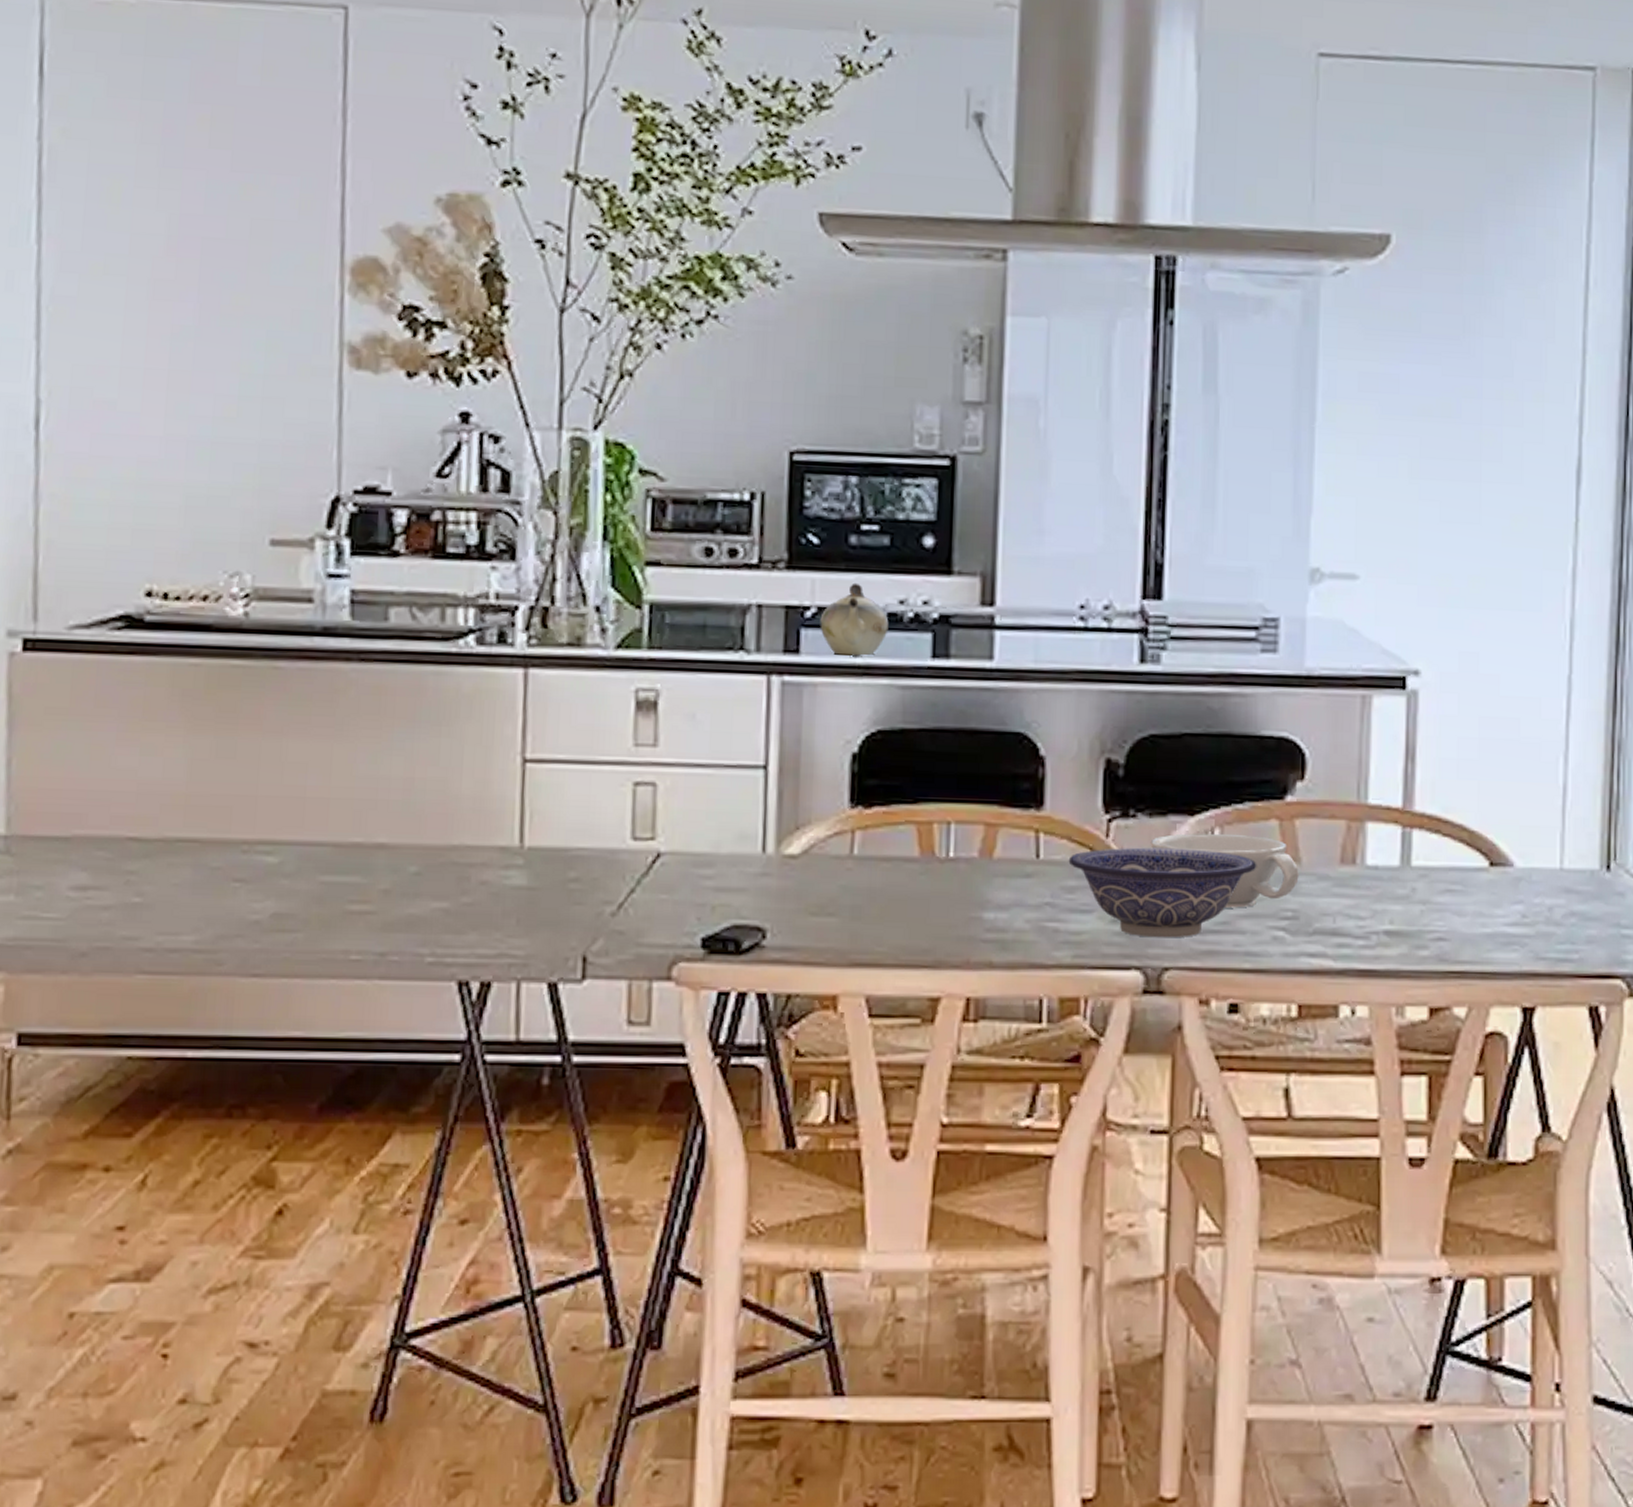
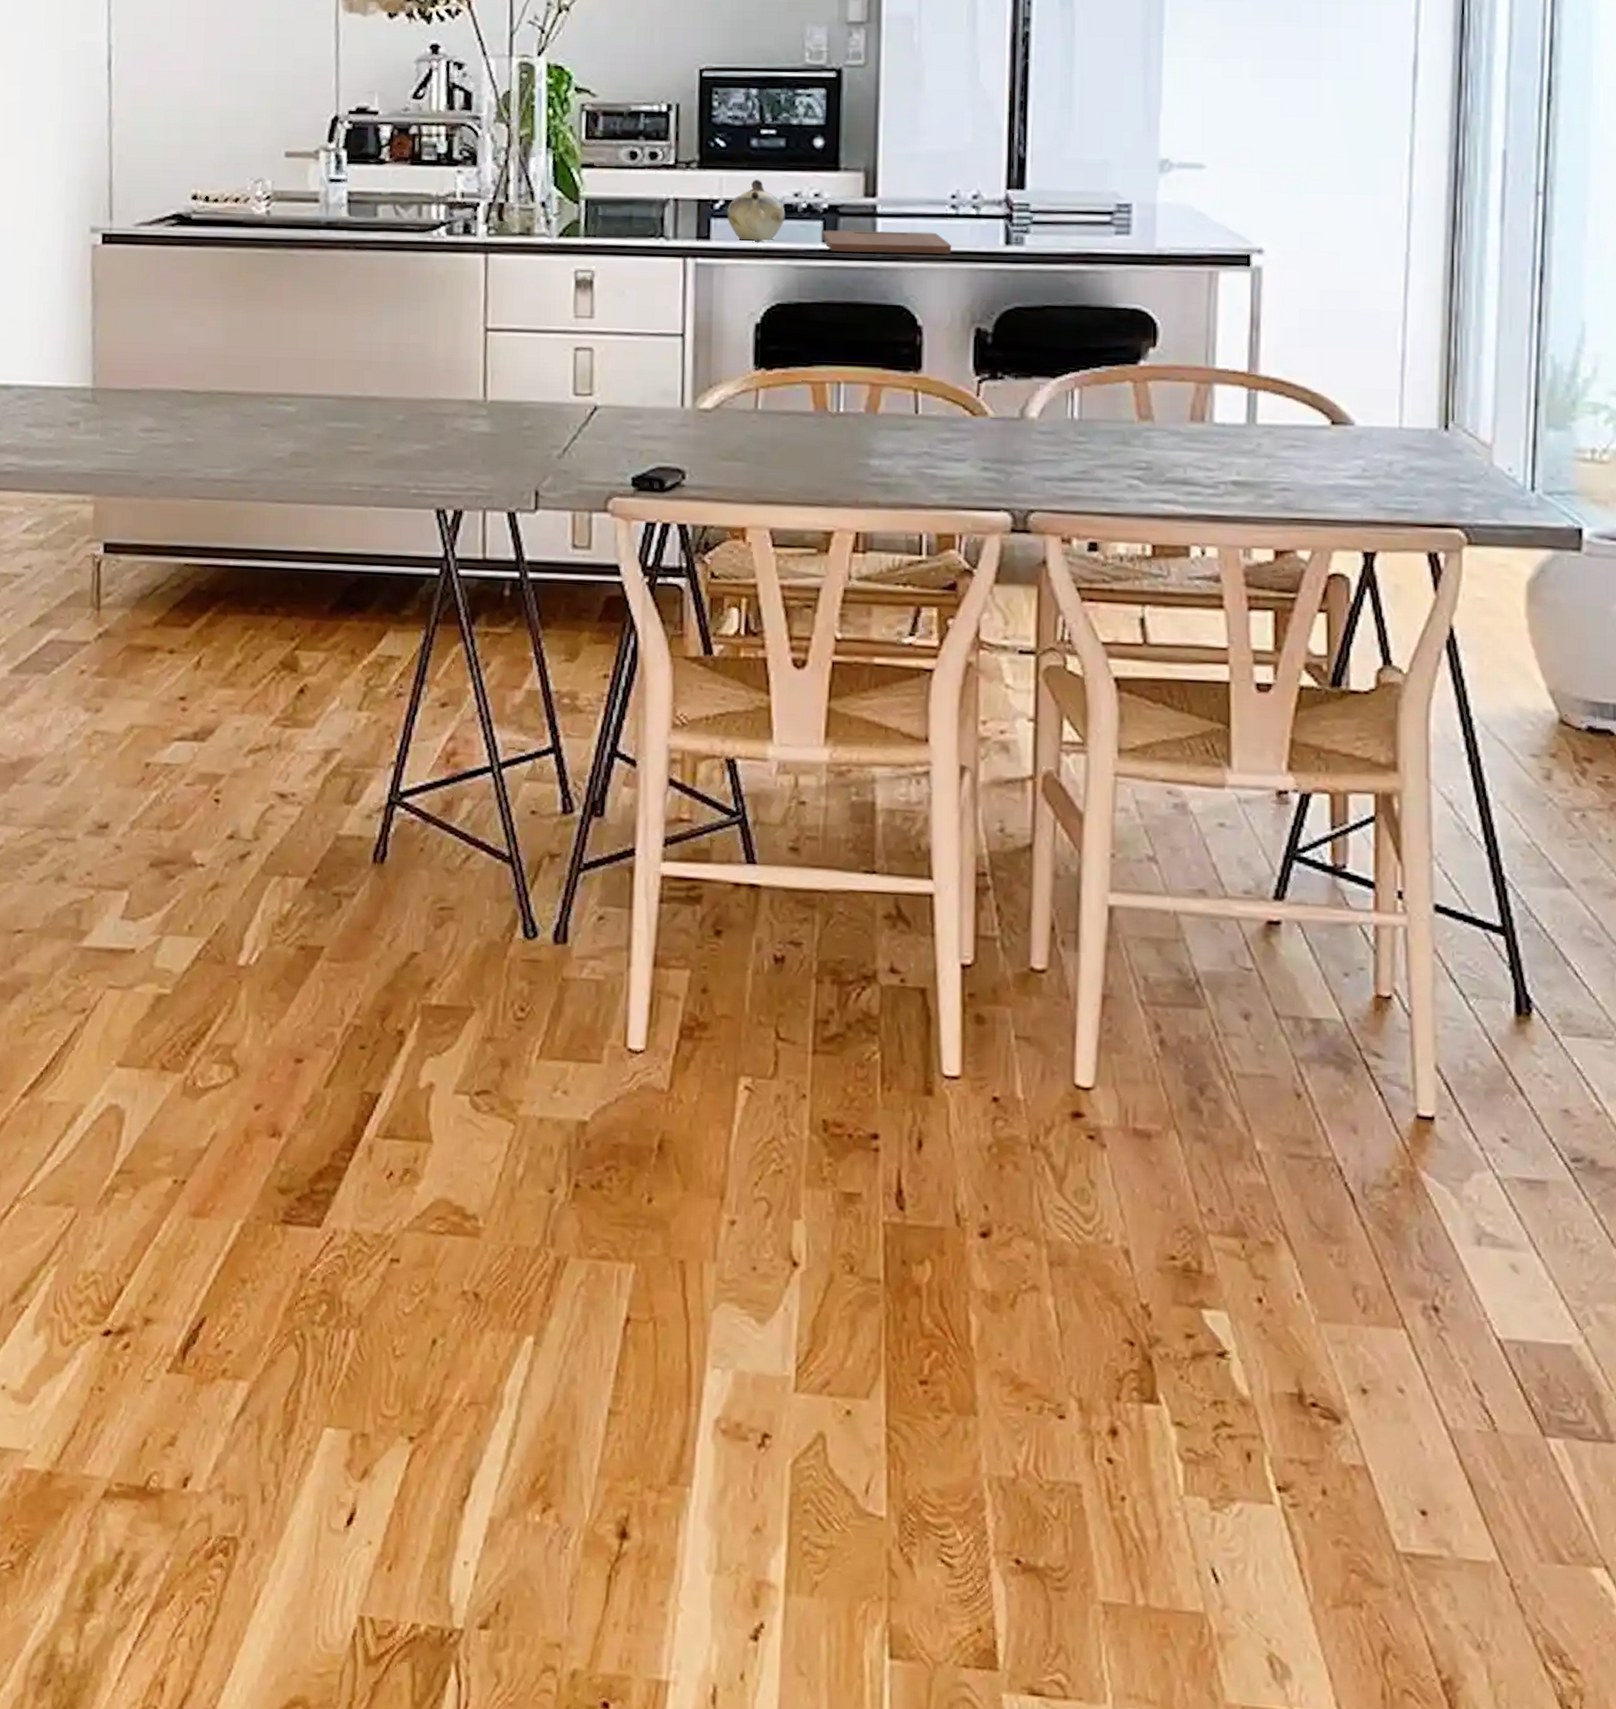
cutting board: none [931,644,1080,673] -> present [822,230,952,254]
decorative bowl: present [1068,847,1257,938] -> none [943,405,1113,485]
cup: present [1150,833,1299,908] -> none [1016,393,1152,459]

